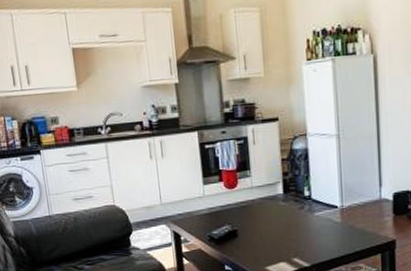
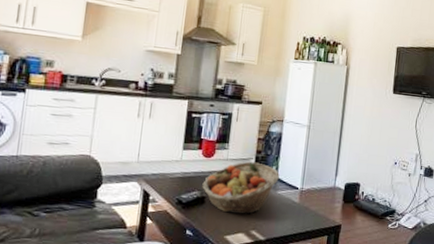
fruit basket: none [231,185,314,243] -> present [202,161,280,215]

